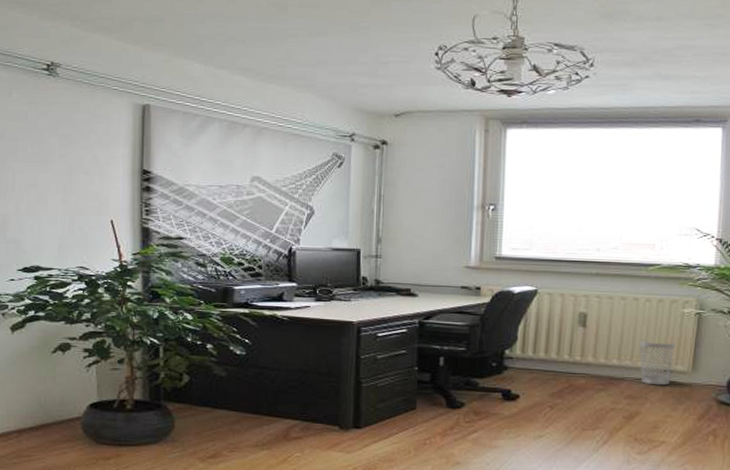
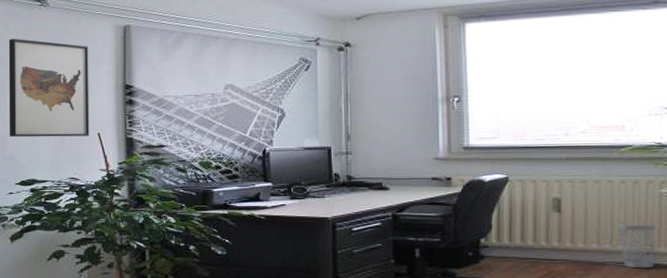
wall art: none [10,109,103,223] -> present [8,38,90,138]

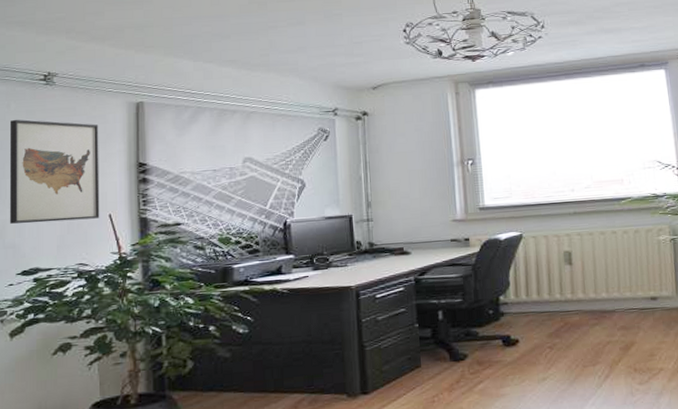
wastebasket: present [618,222,656,269] -> none [624,268,659,314]

